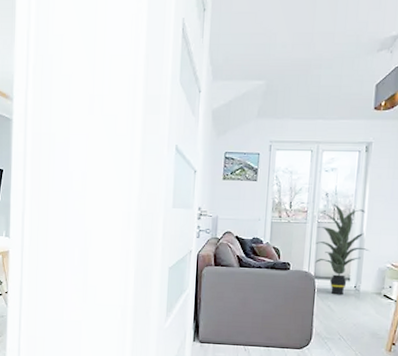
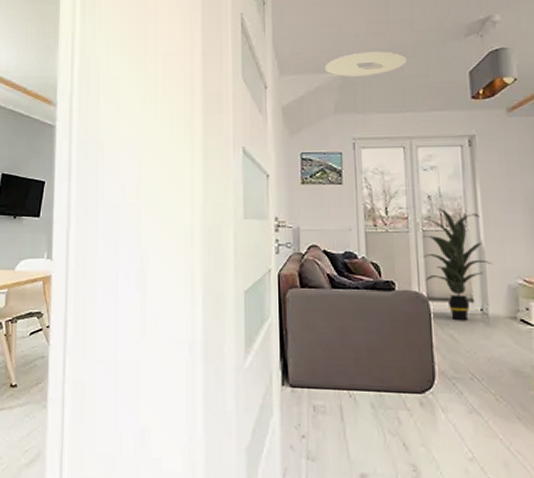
ceiling light: none [253,61,324,85] -> present [325,51,407,77]

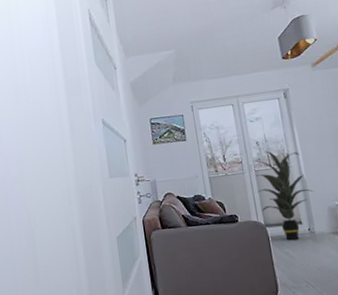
ceiling light: present [325,51,407,77] -> none [162,28,227,53]

